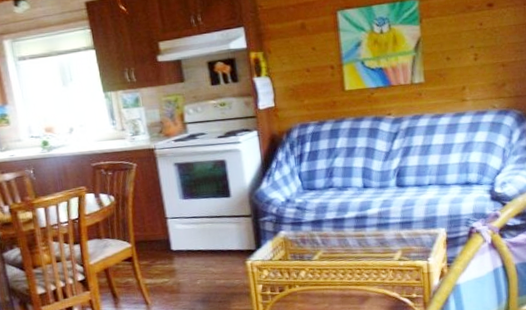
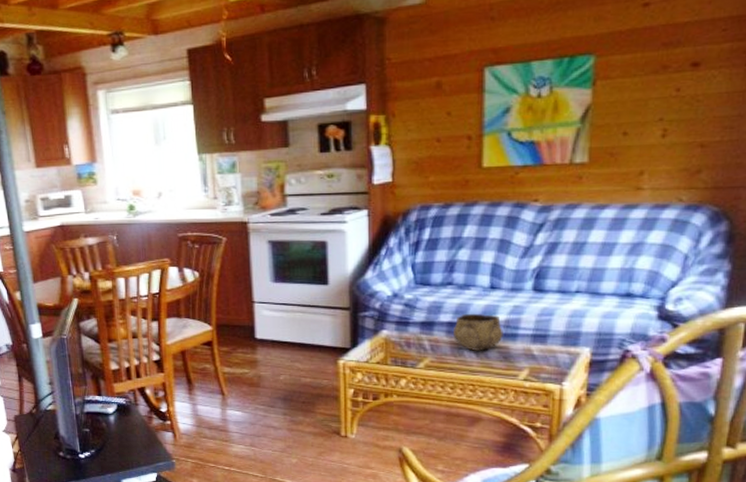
decorative bowl: none [338,209,378,241] -> present [454,313,503,351]

